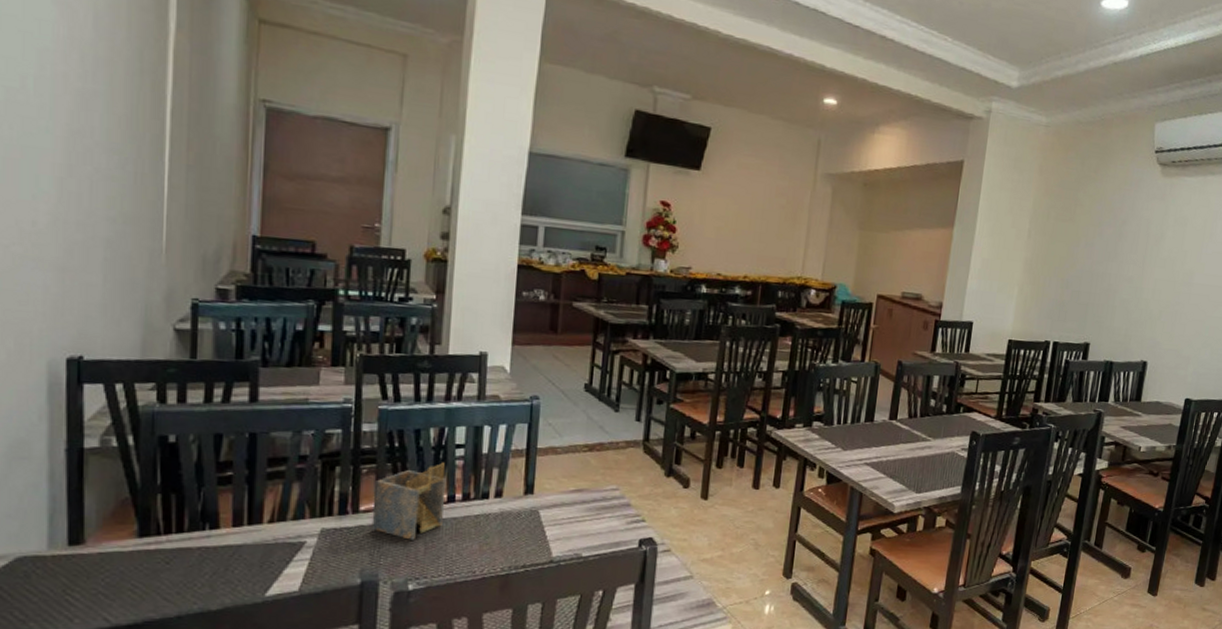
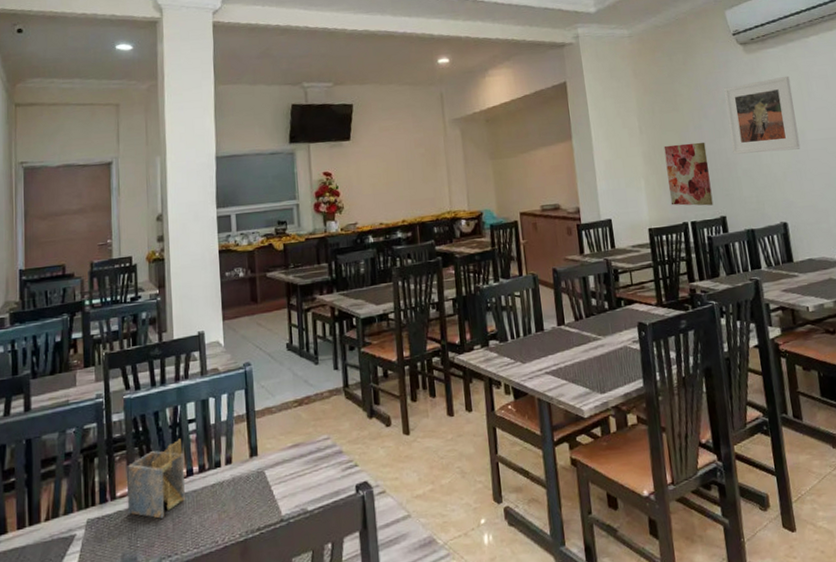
wall art: none [1038,256,1092,329] -> present [664,142,714,206]
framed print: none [1117,208,1198,291] -> present [724,75,801,155]

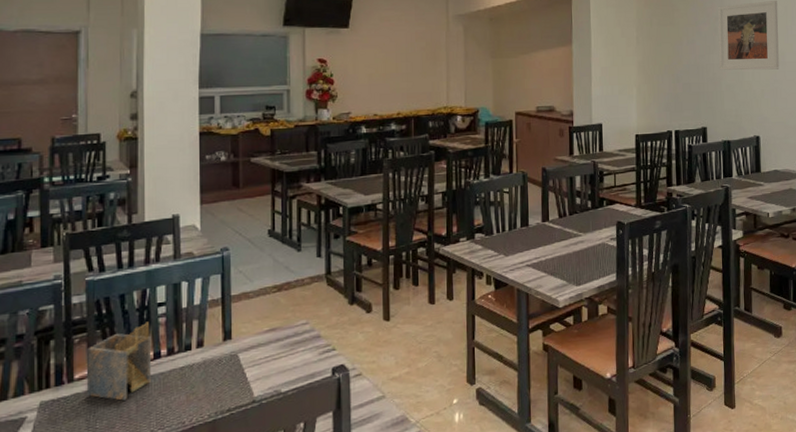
wall art: present [664,142,714,206] -> none [657,56,697,117]

